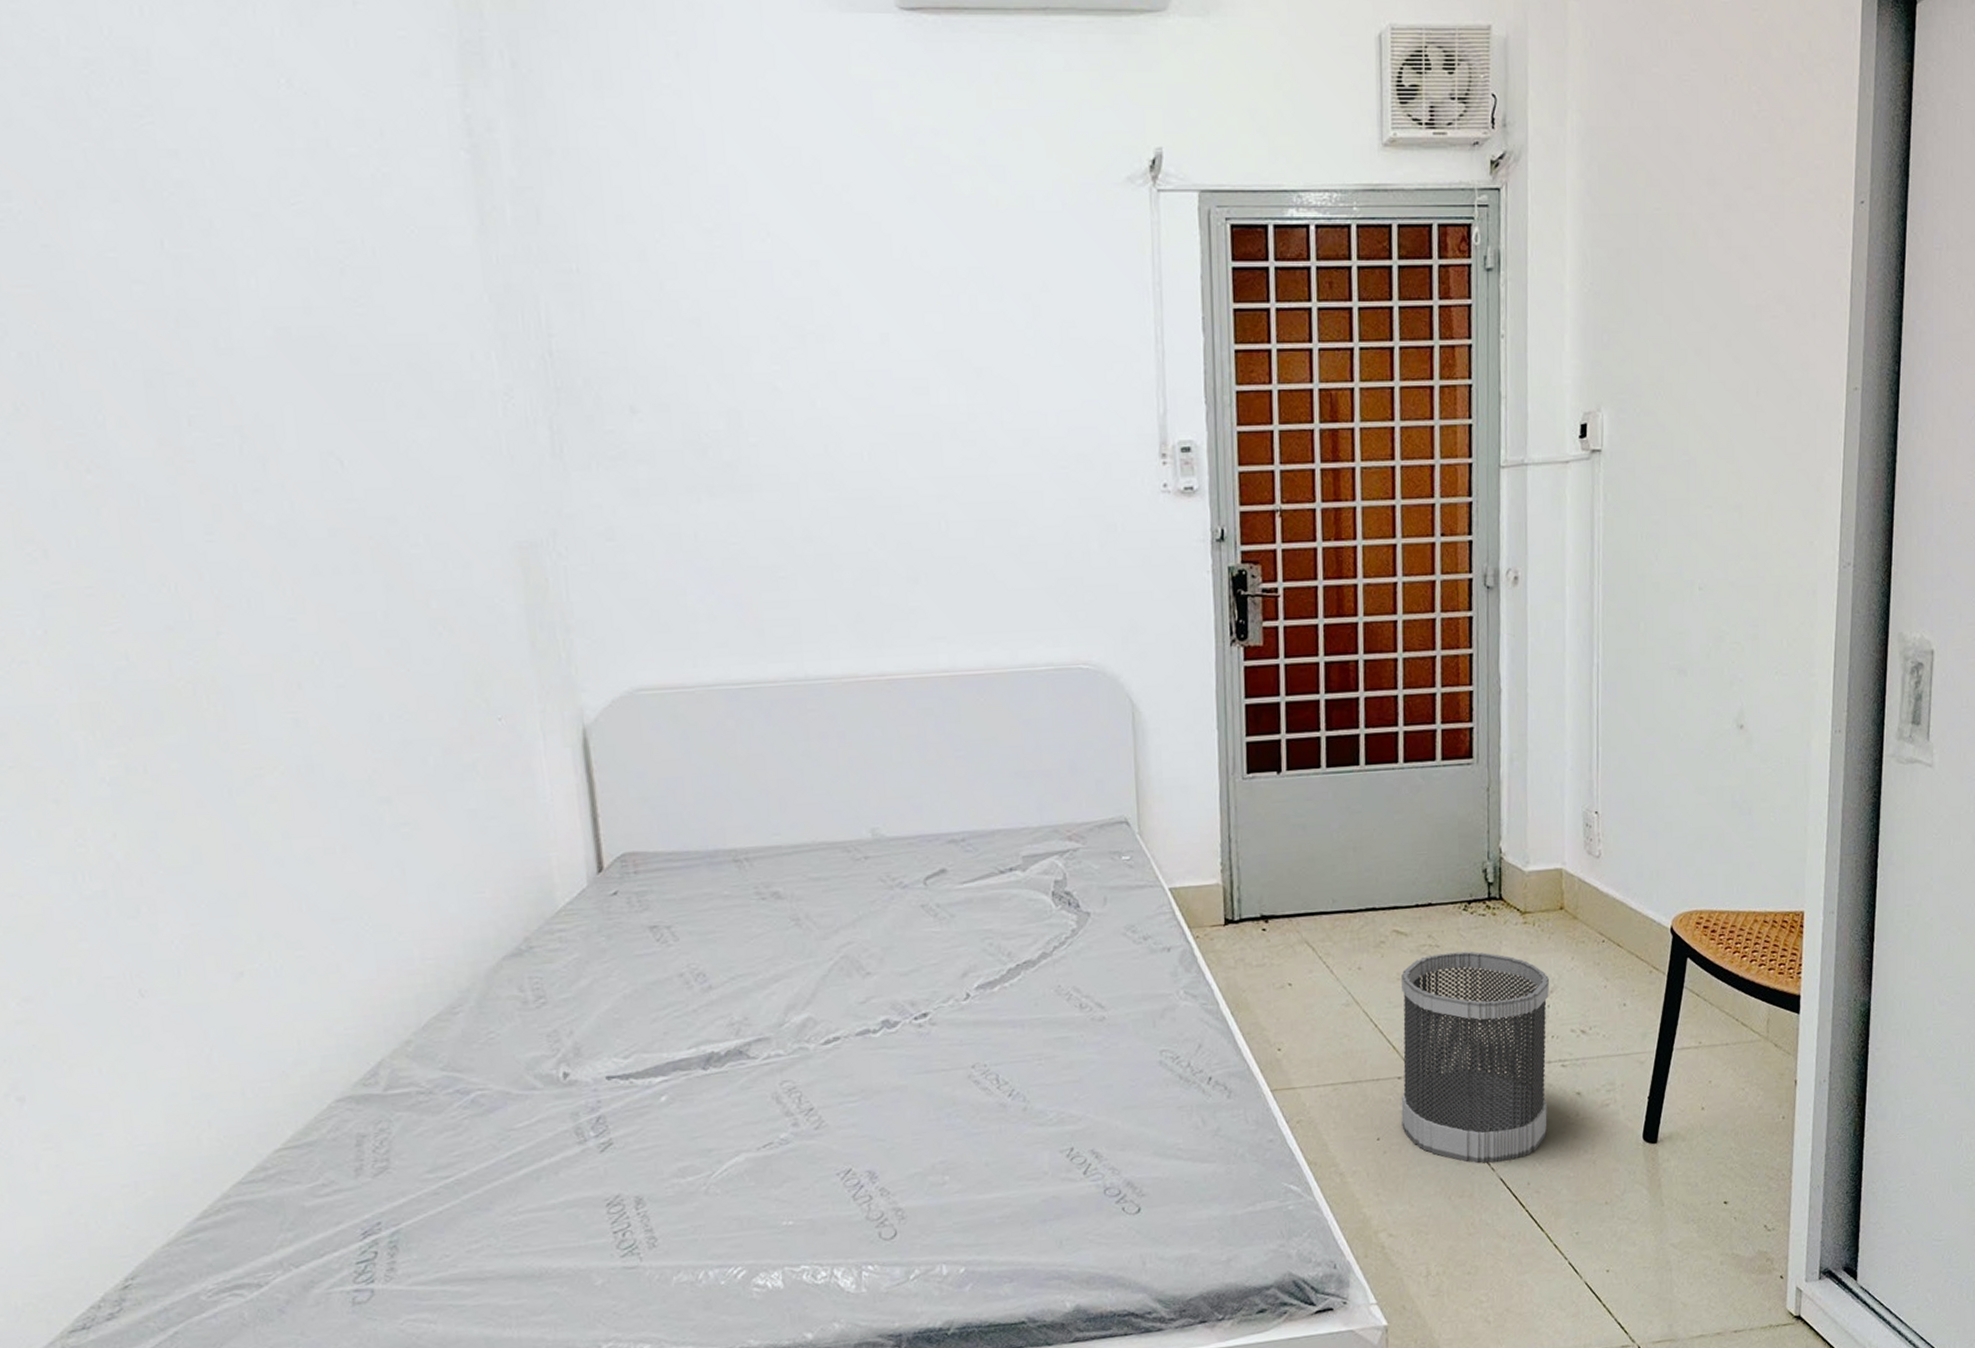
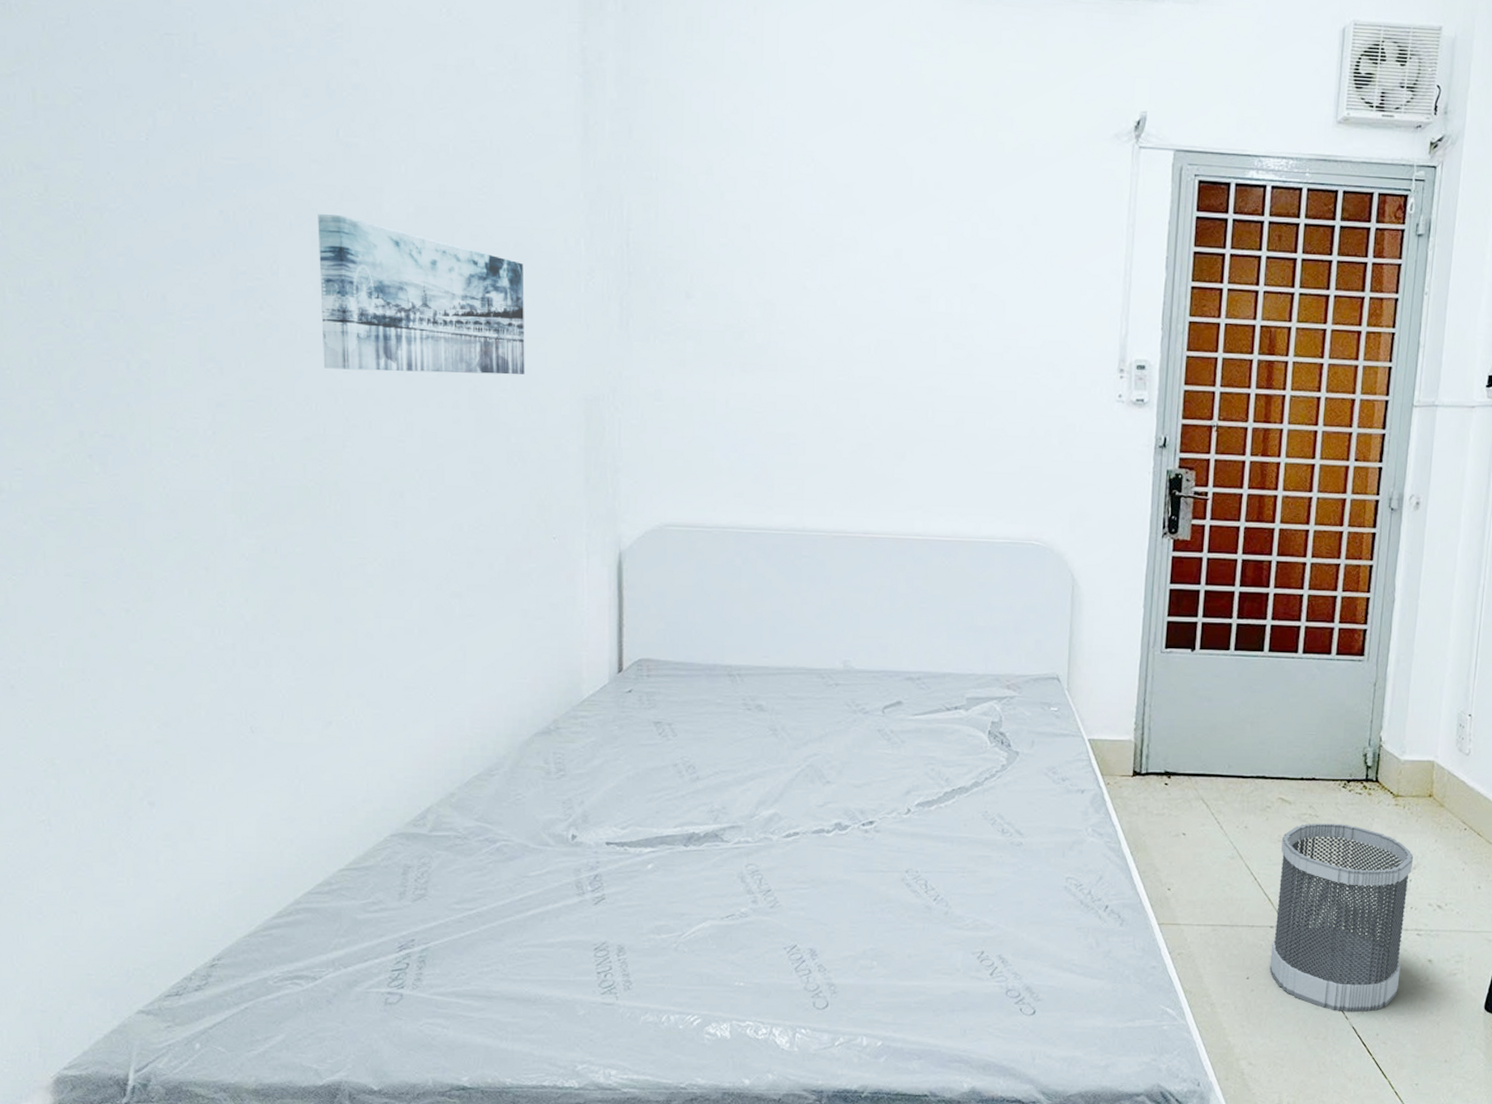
wall art: none [148,346,439,539] -> present [318,214,525,375]

